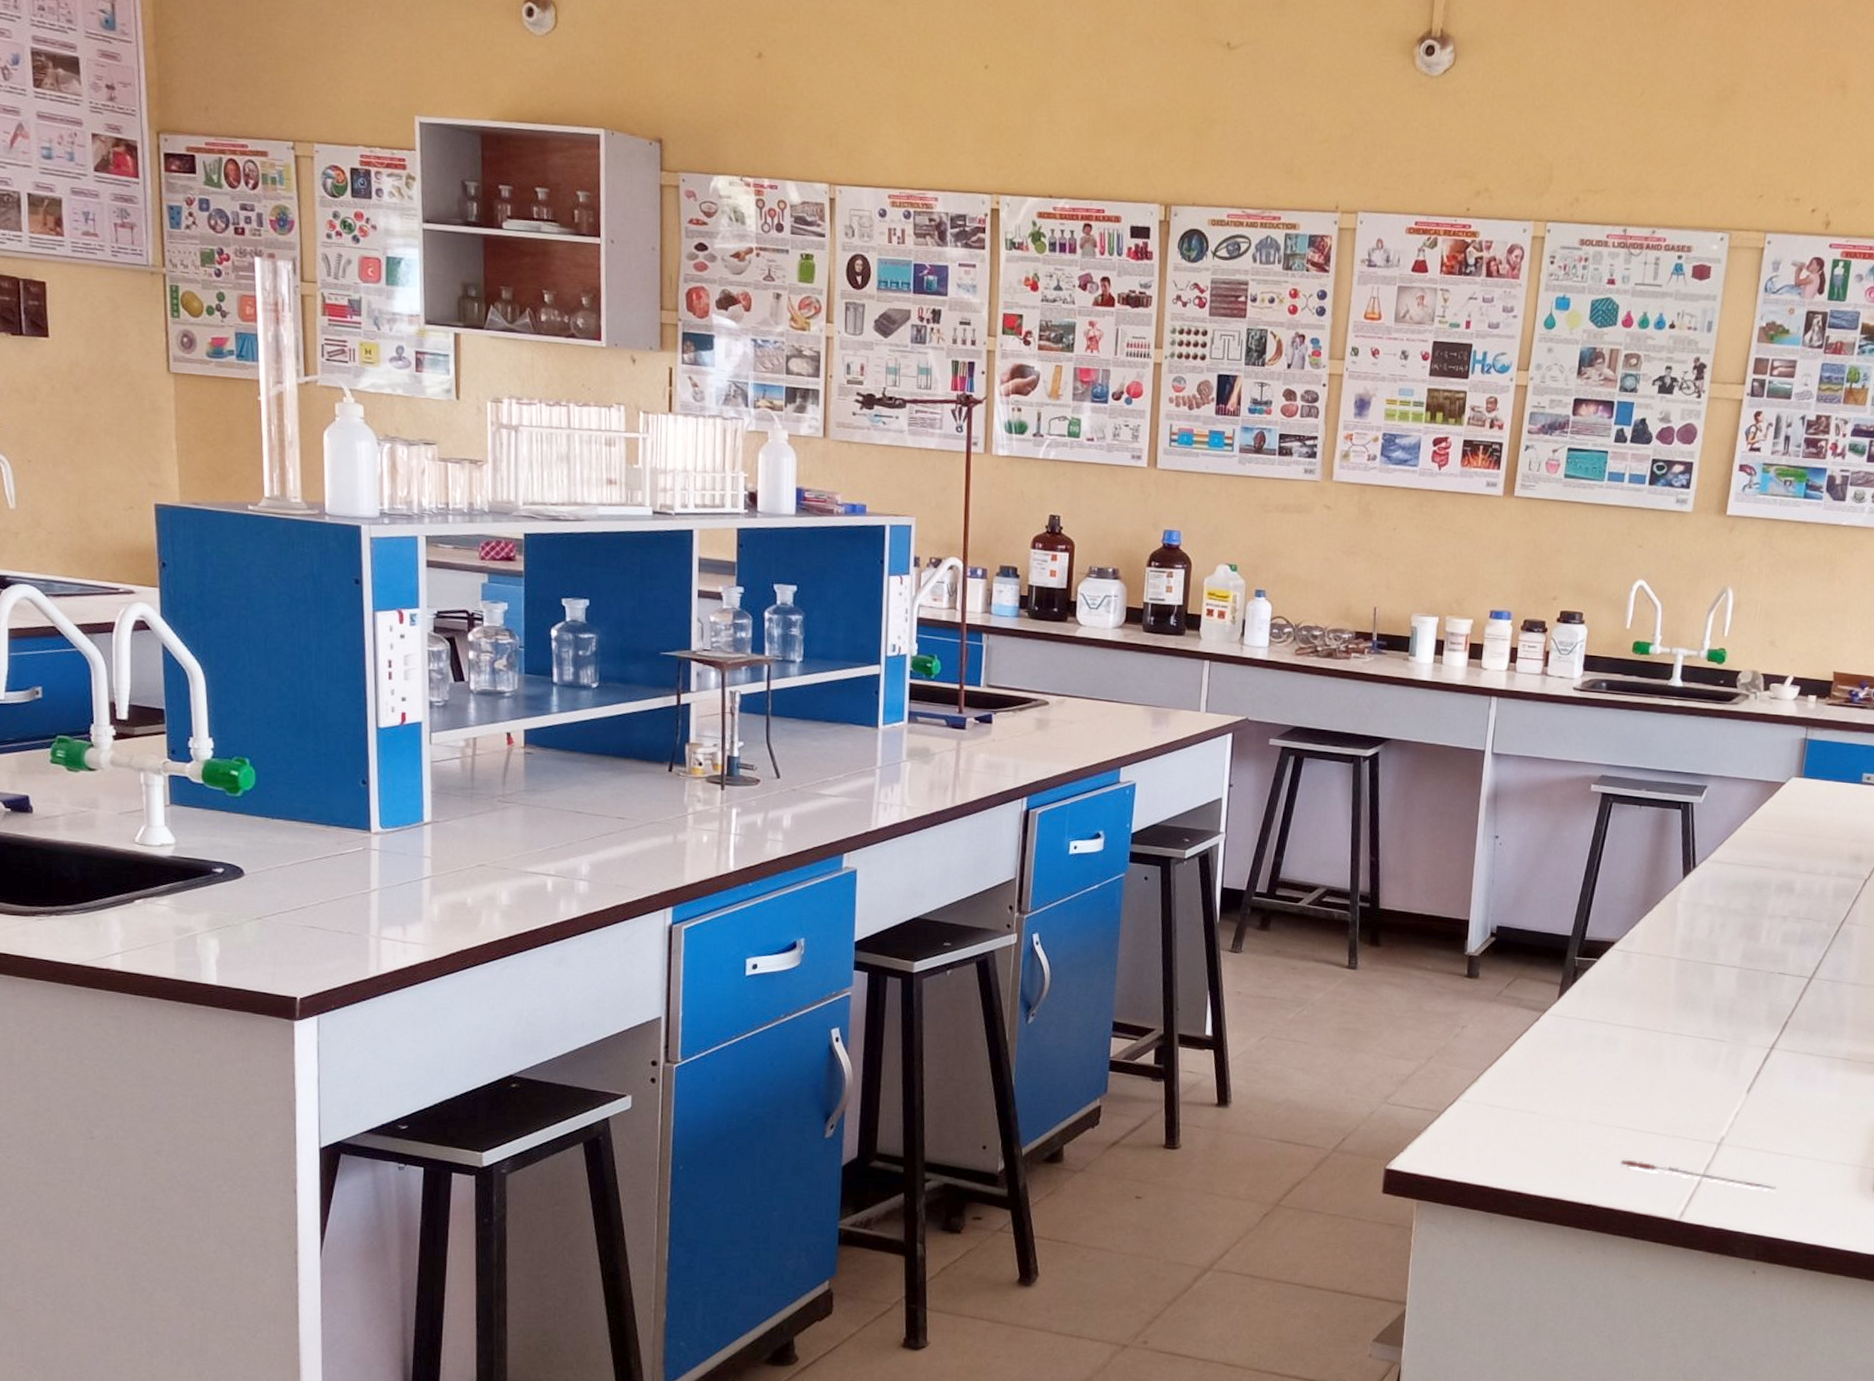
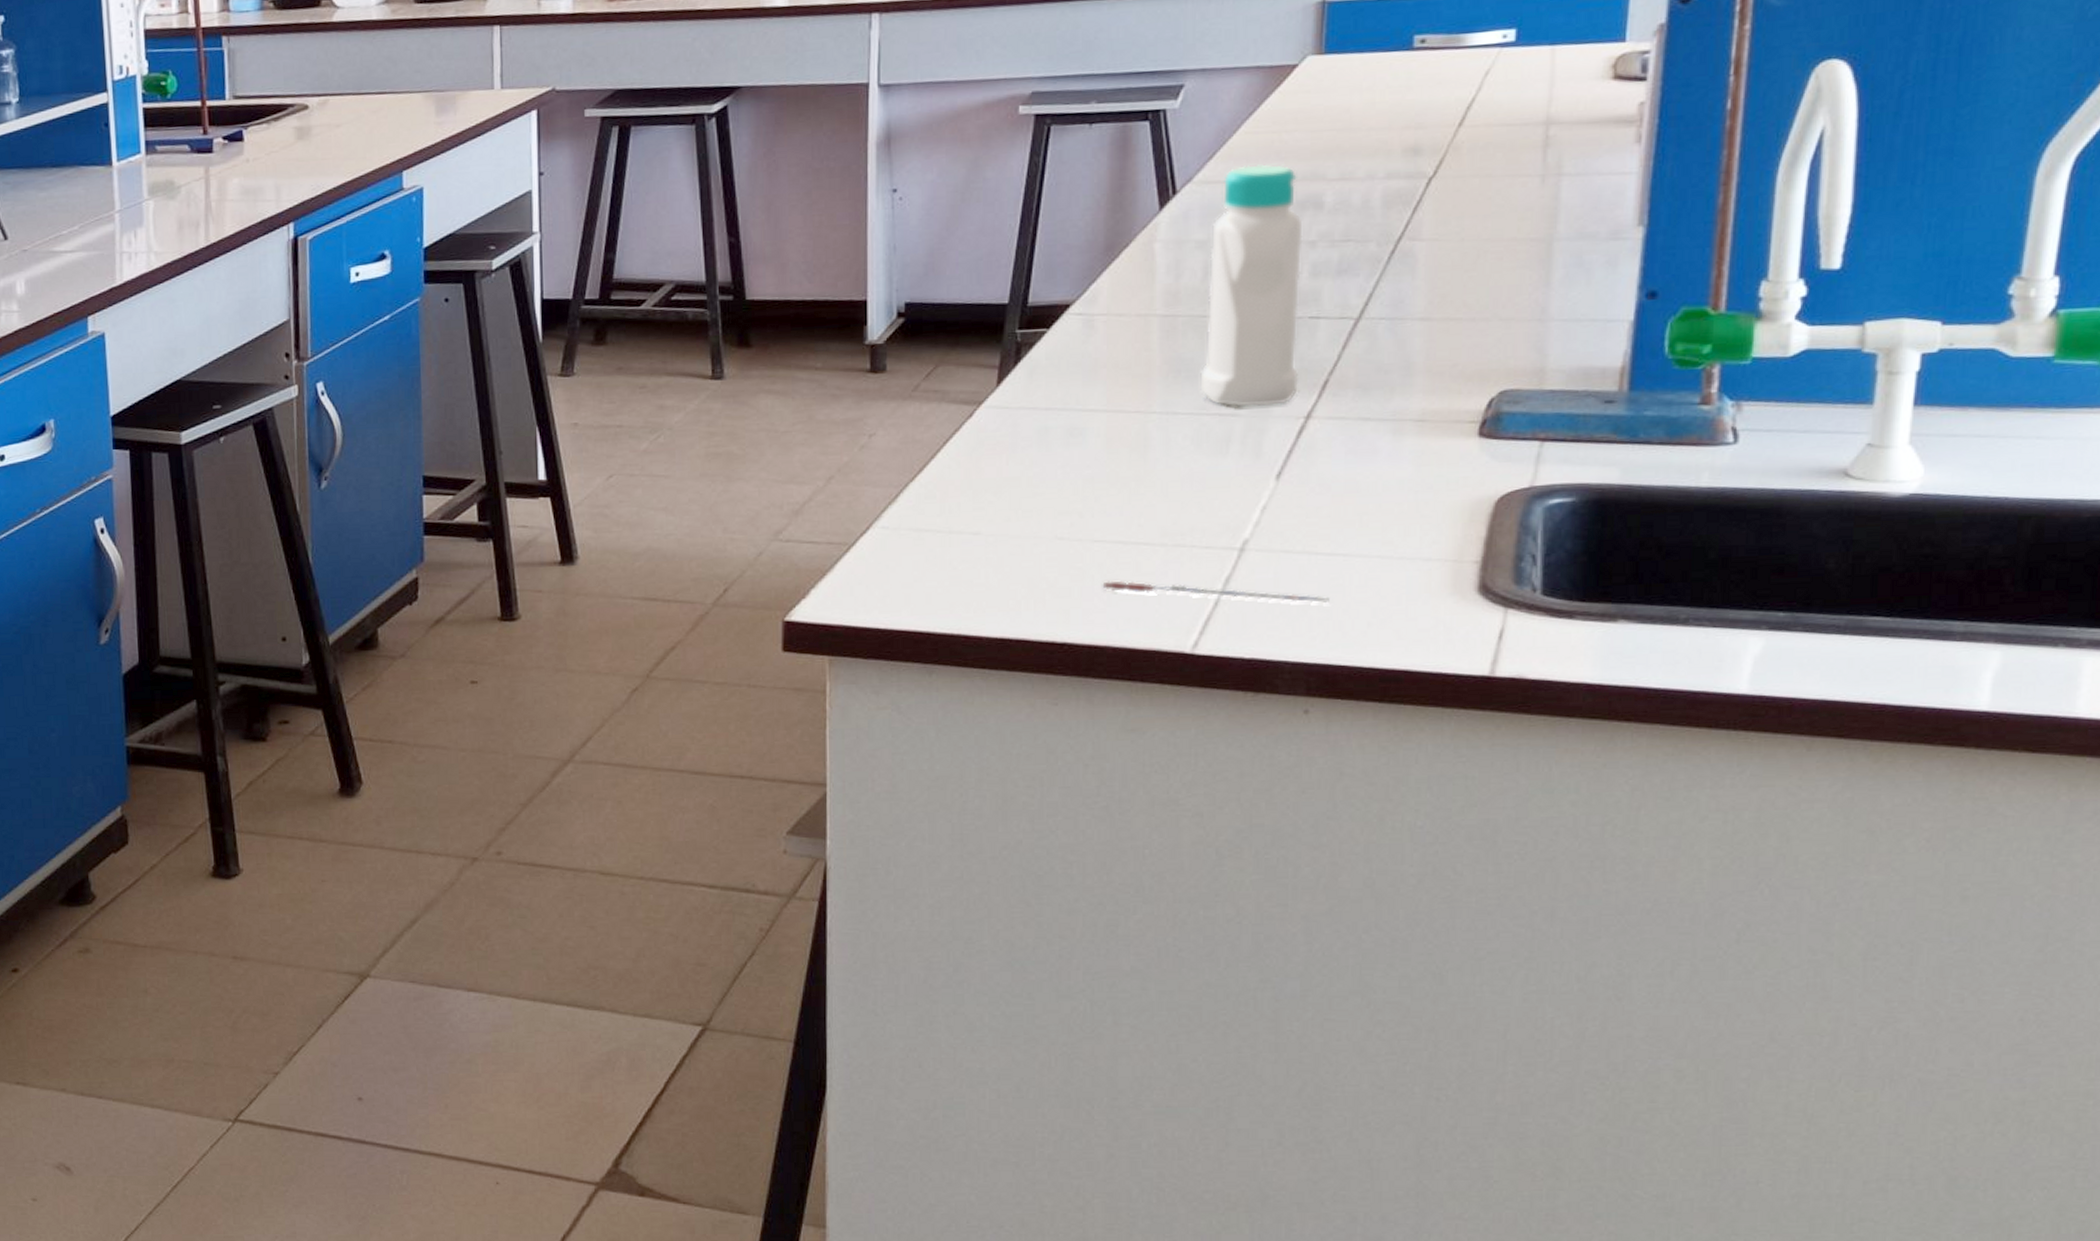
bottle: none [1700,853,1780,1037] -> present [1200,164,1303,407]

